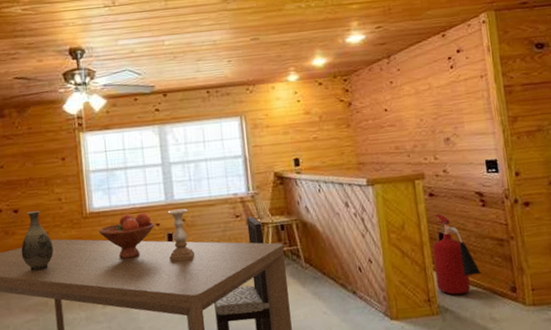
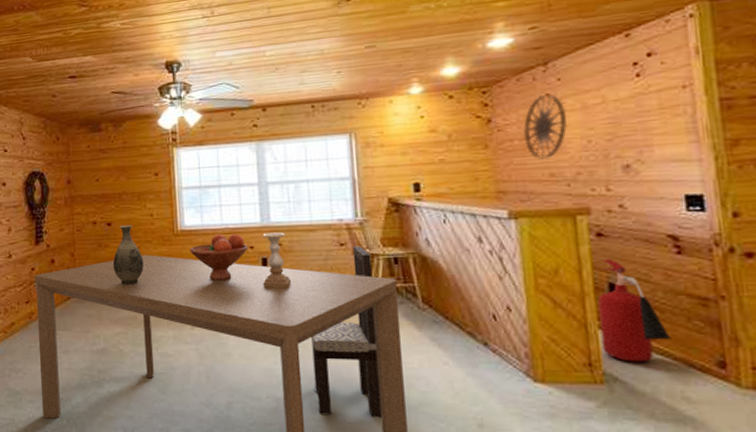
wall art: none [375,81,406,135] -> present [523,94,567,159]

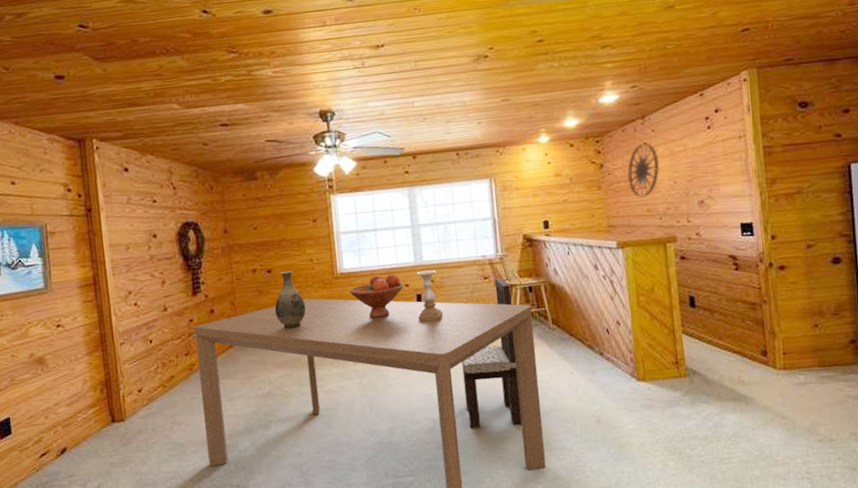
fire extinguisher: present [598,259,673,362] -> none [682,277,733,358]

